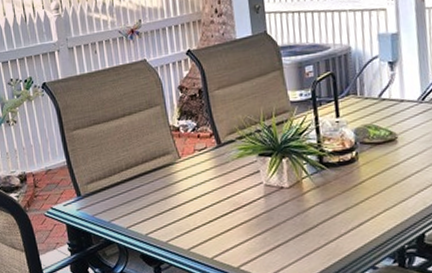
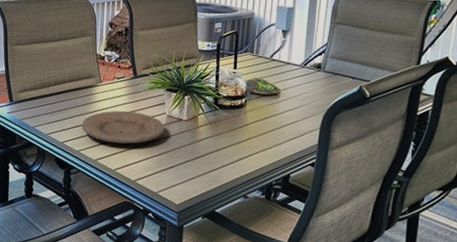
plate: none [164,186,264,227] -> present [81,110,165,144]

